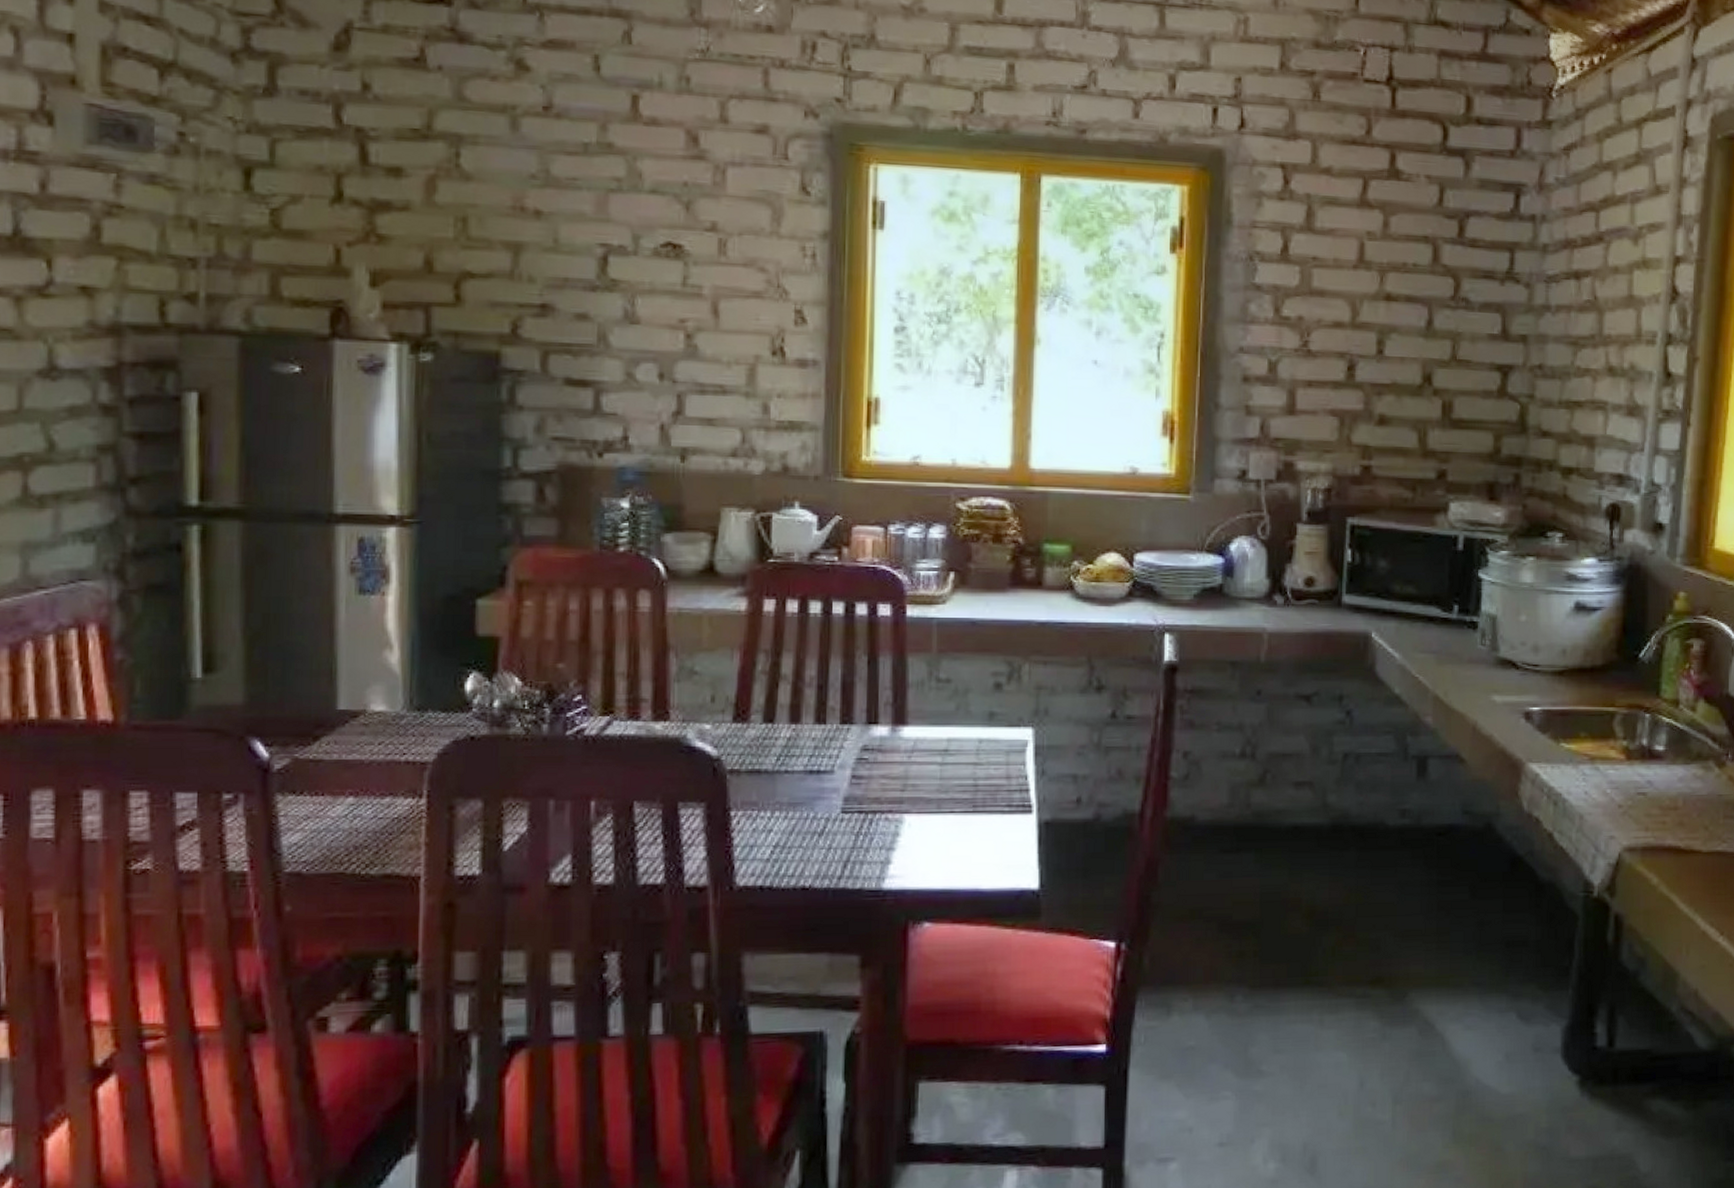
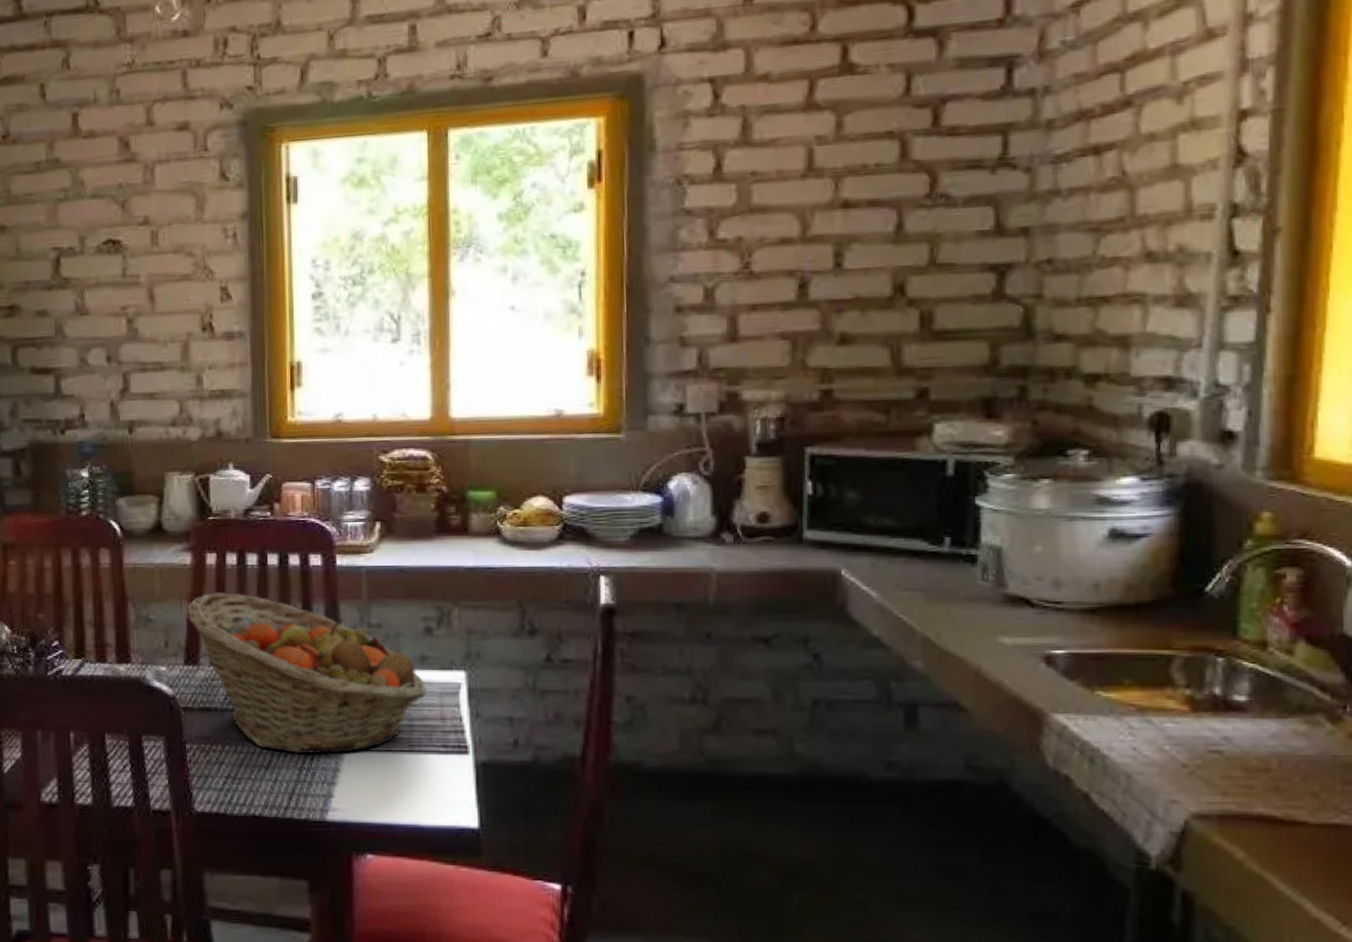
fruit basket: none [738,642,993,818] -> present [186,592,426,754]

